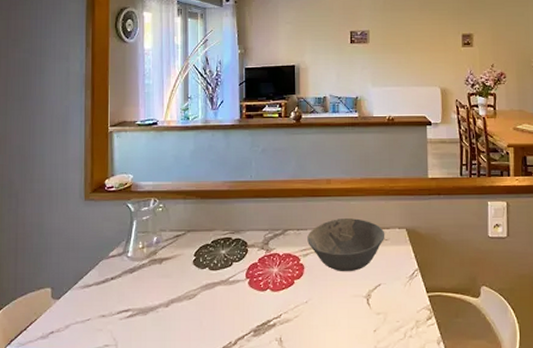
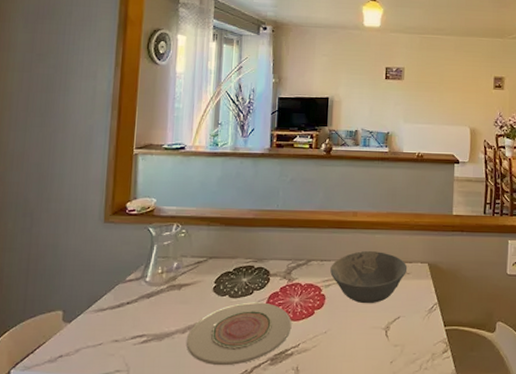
plate: none [171,274,273,338] -> present [187,302,292,366]

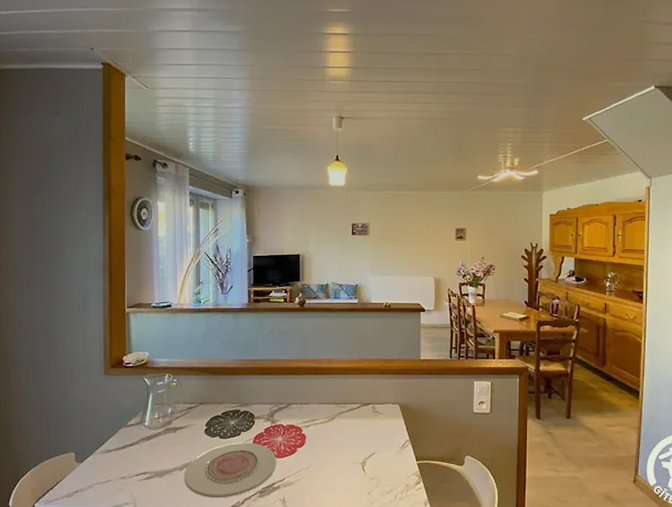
bowl: present [330,251,408,304] -> none [309,395,380,442]

